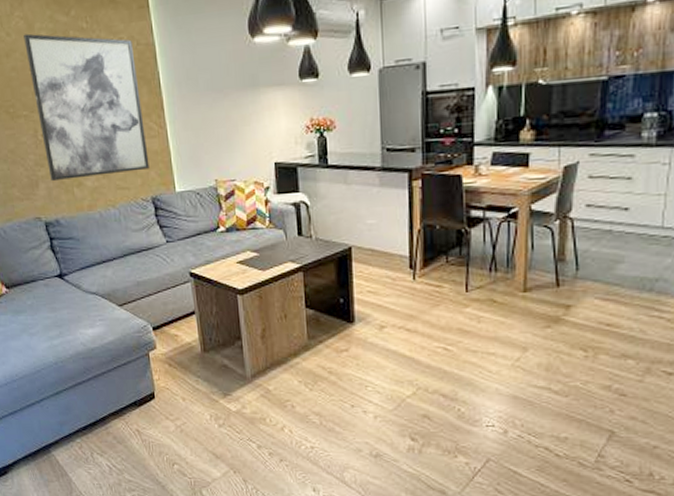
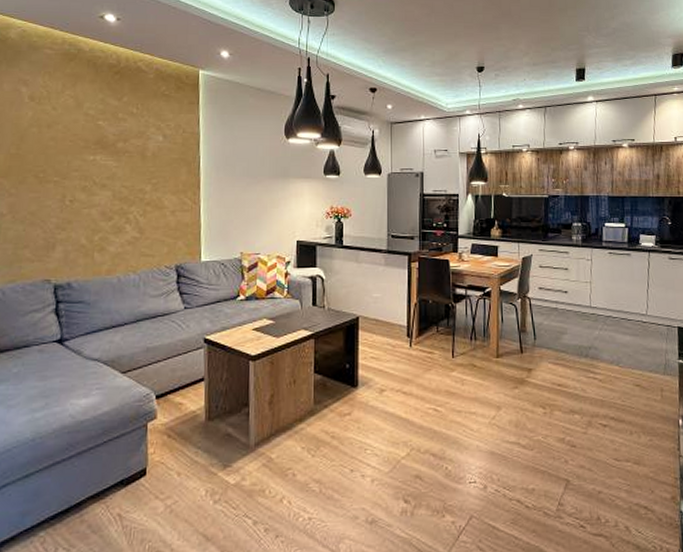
wall art: present [23,33,150,182] -> none [69,110,179,245]

